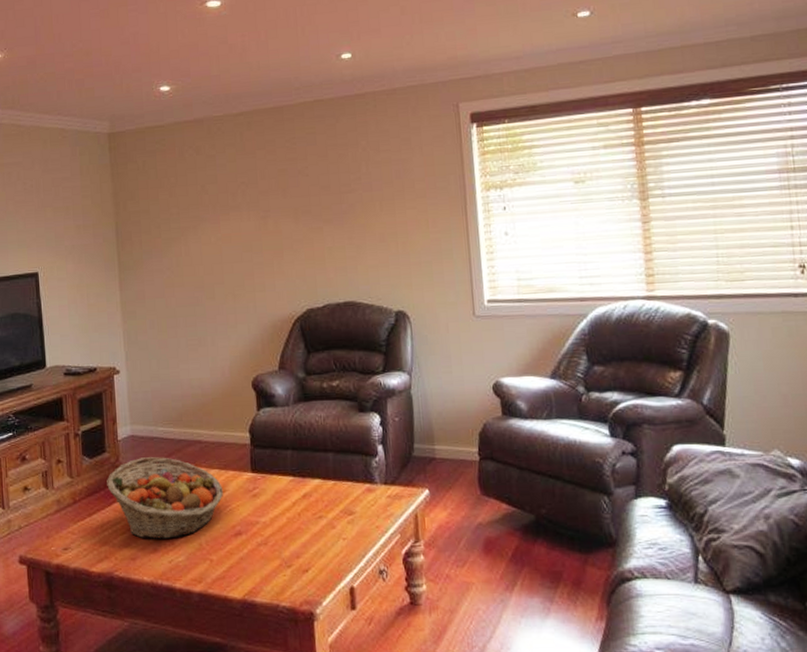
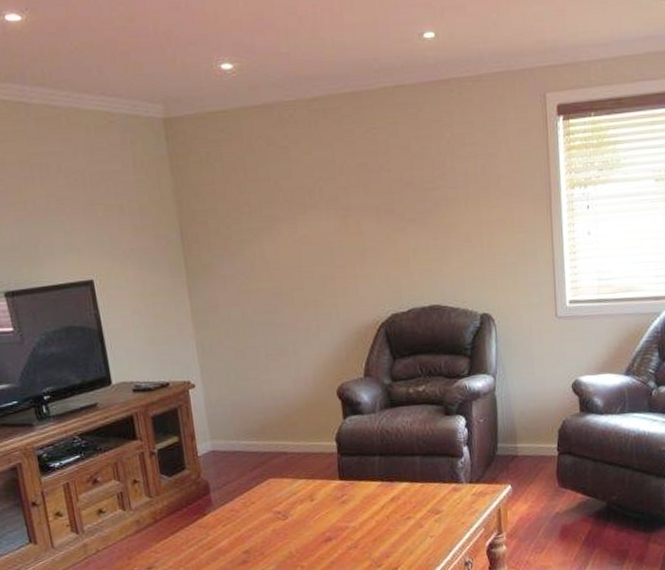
fruit basket: present [107,457,224,539] -> none [188,470,313,552]

